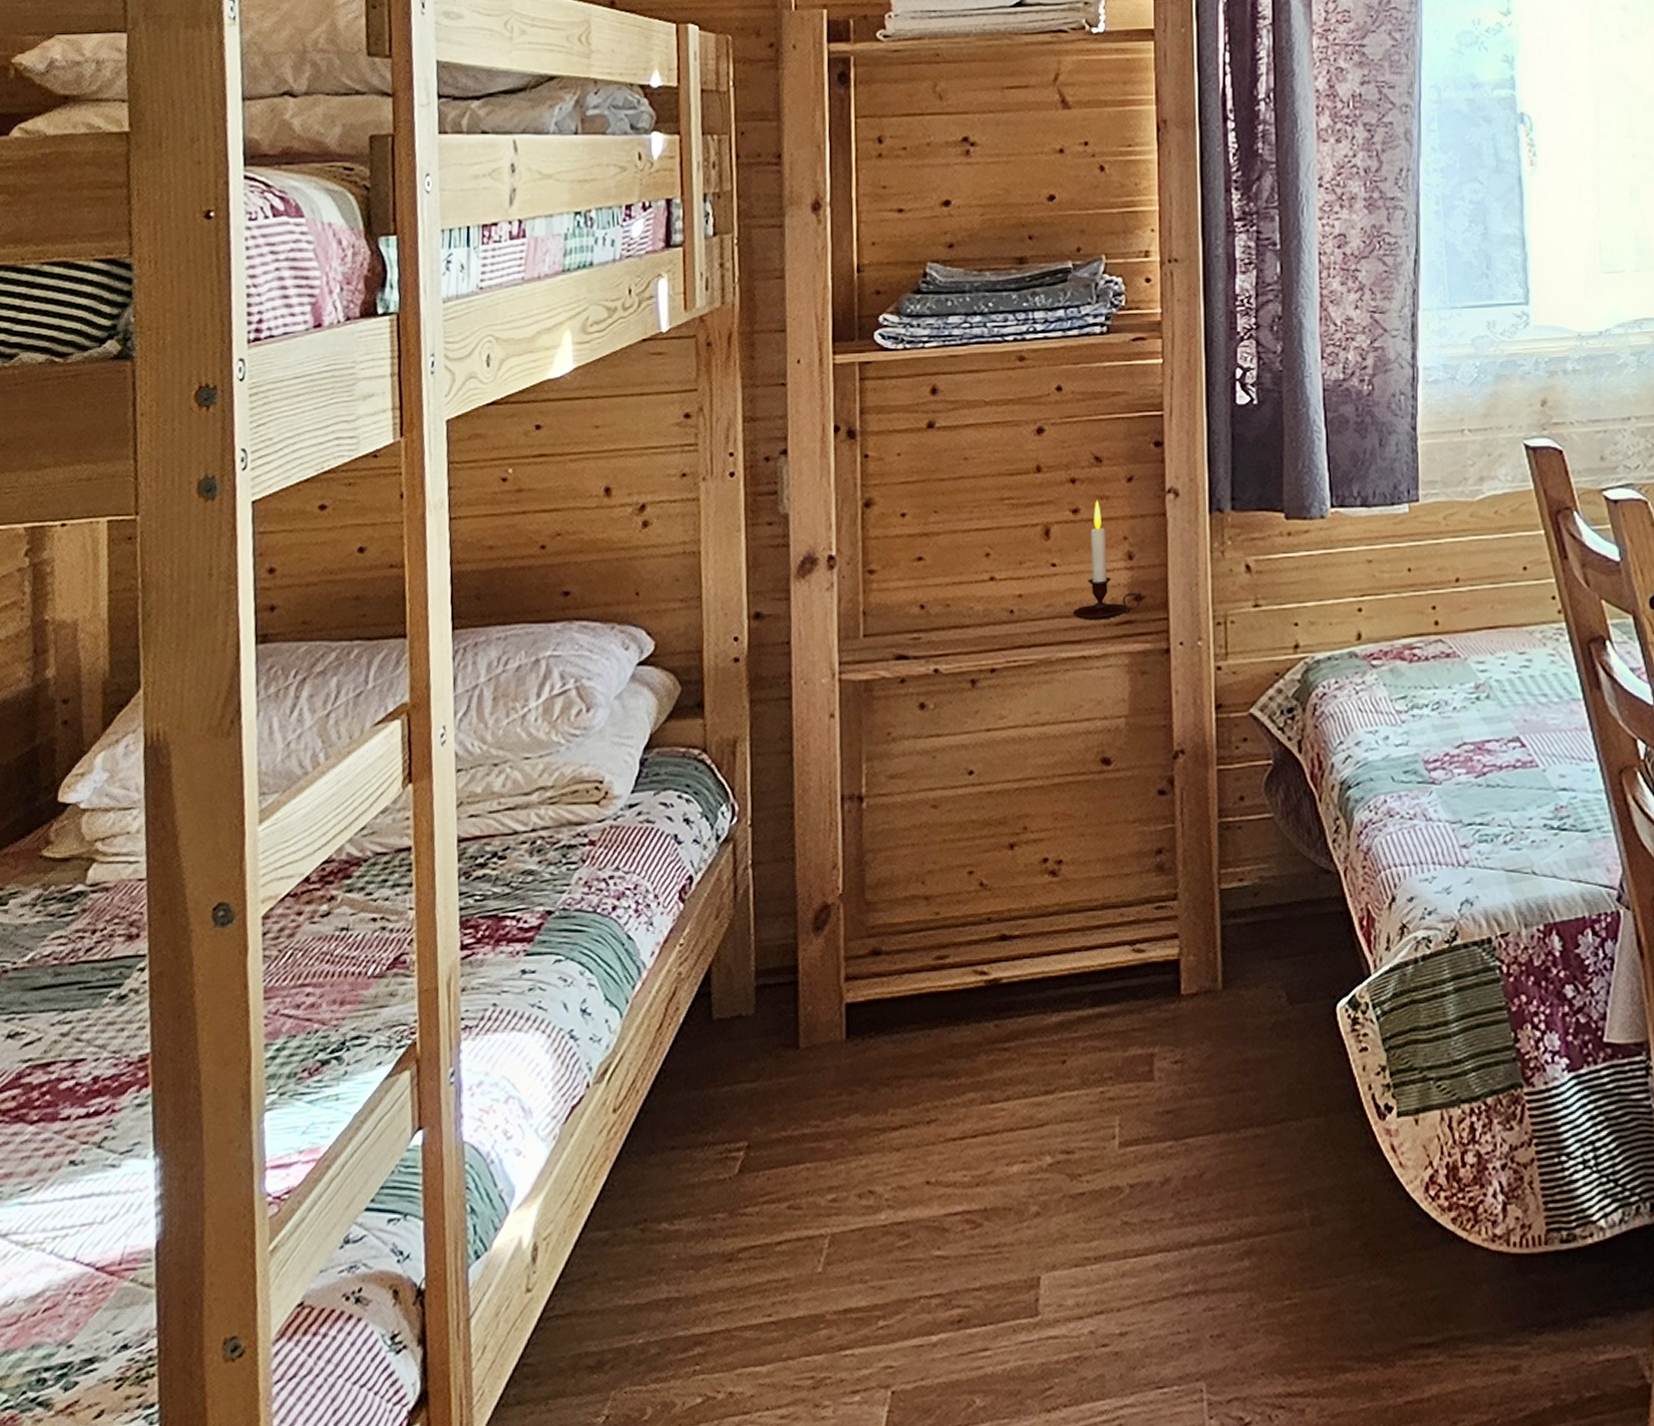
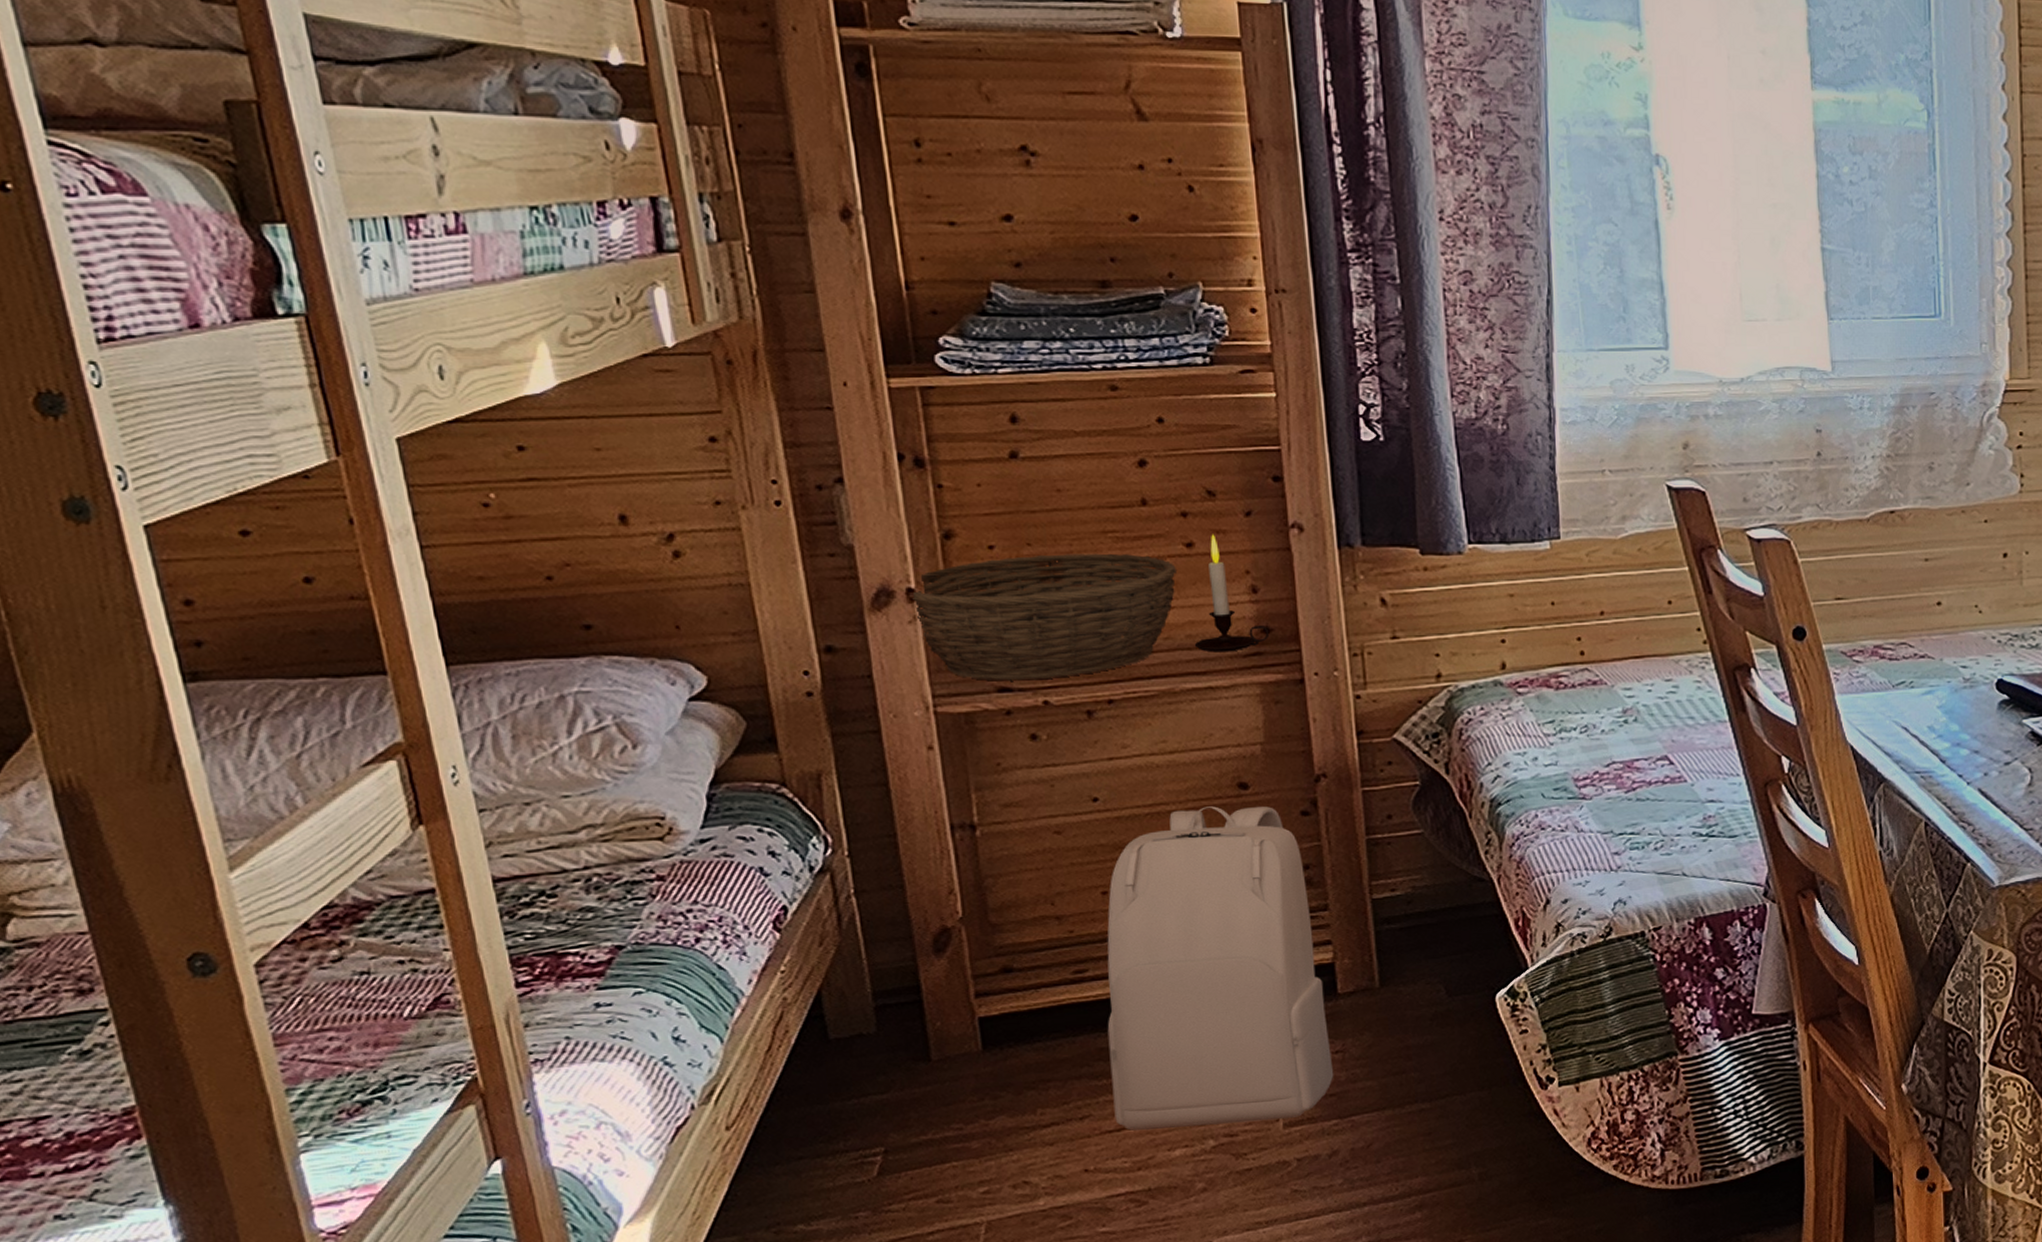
basket: none [832,520,1063,649] -> present [912,553,1178,681]
backpack: none [959,782,1172,1140] -> present [1107,806,1334,1131]

